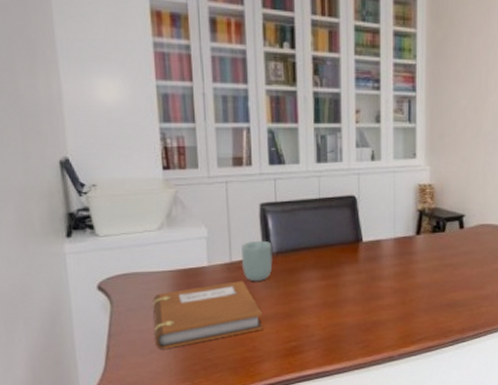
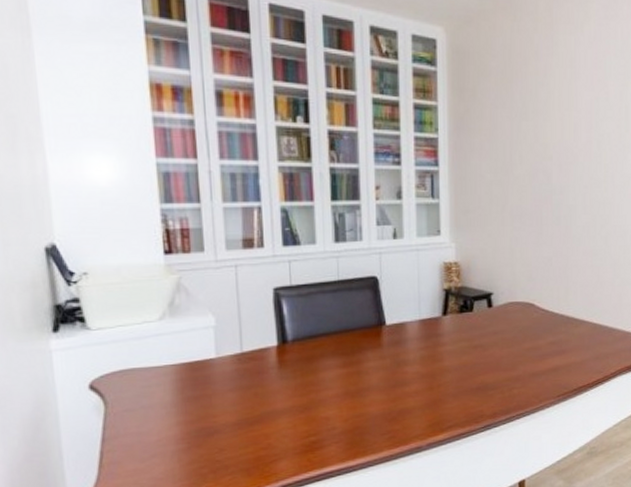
notebook: present [153,281,263,349] -> none [153,372,279,453]
cup: present [240,240,273,282] -> none [252,327,289,373]

